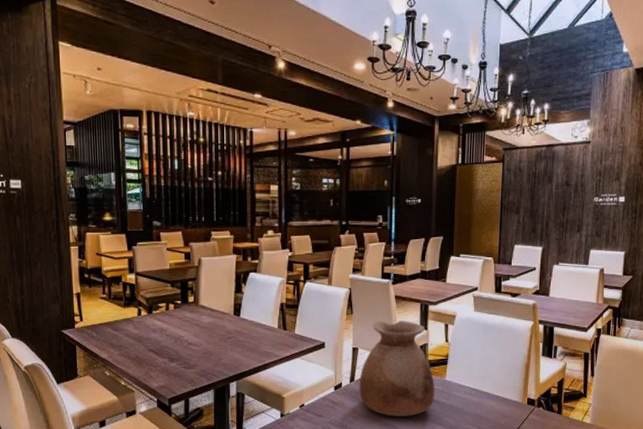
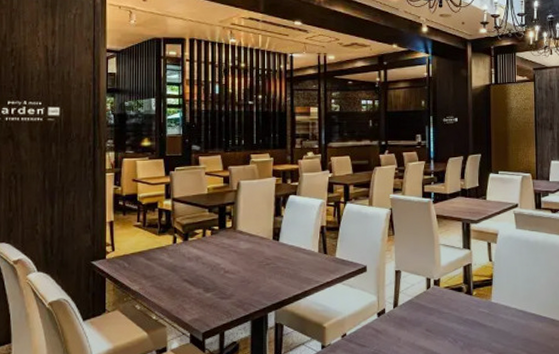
vase: present [359,320,435,417] -> none [403,240,481,344]

